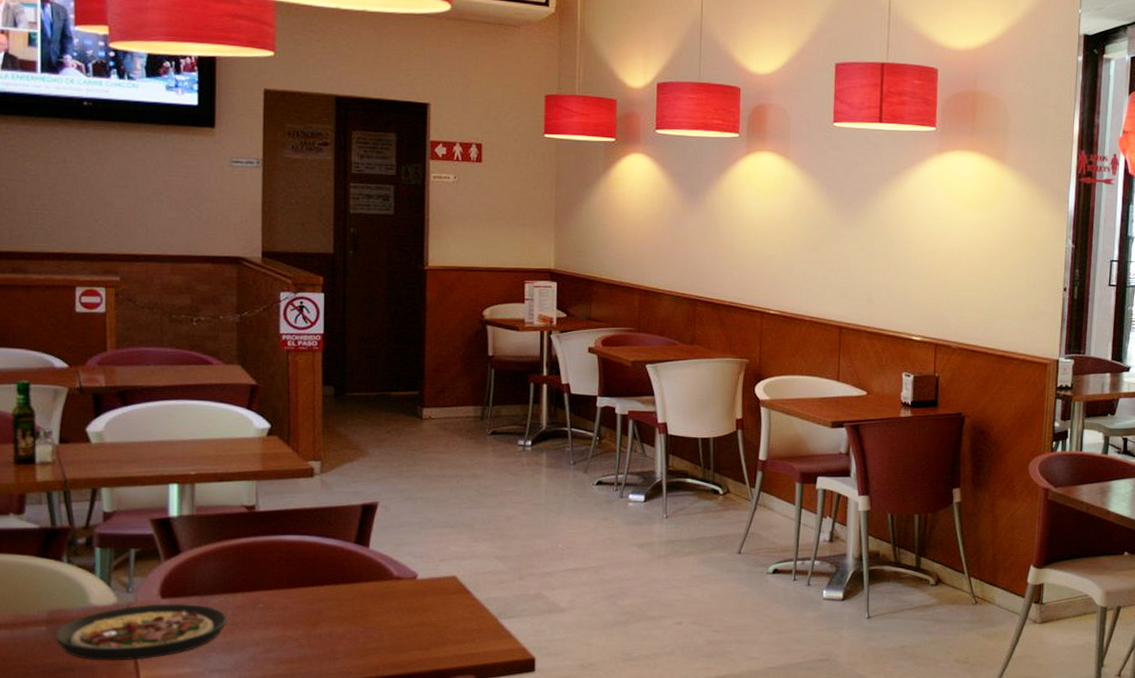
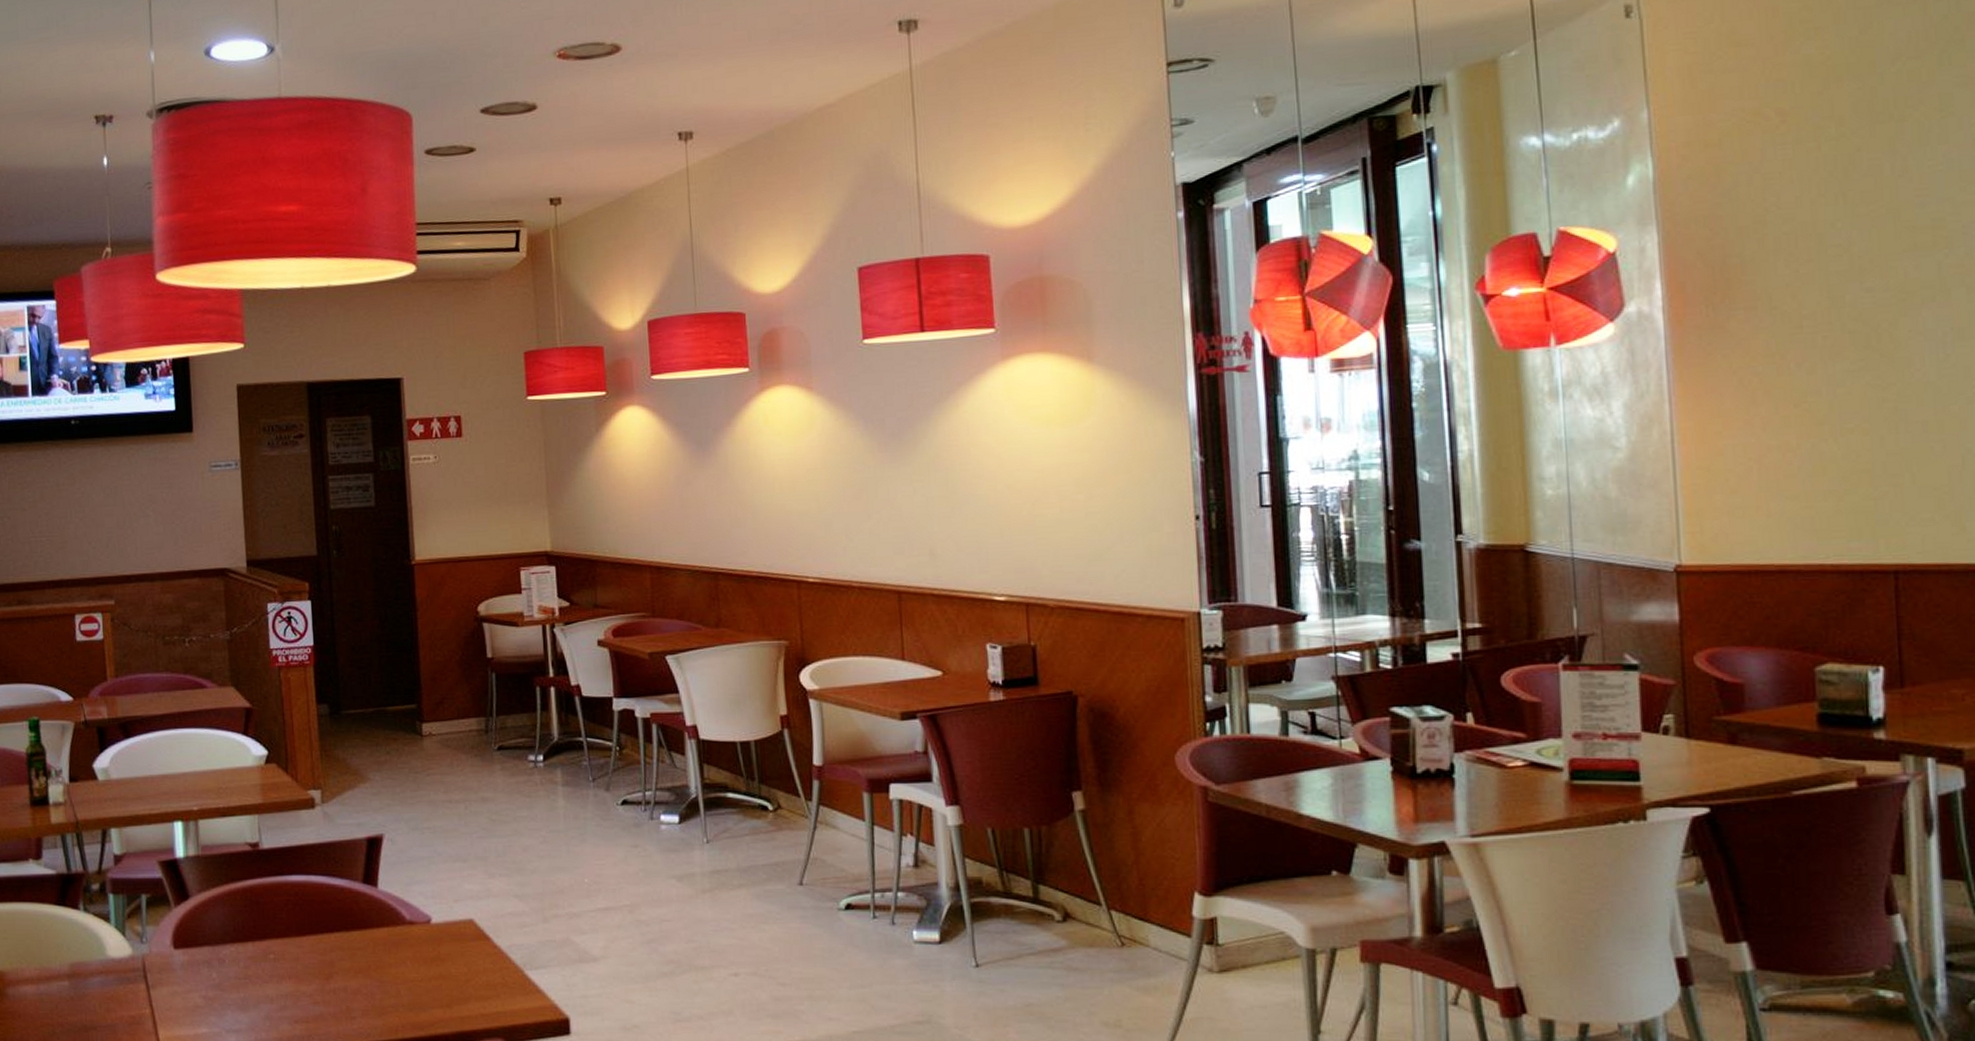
plate: present [55,603,229,661] -> none [77,954,241,1019]

